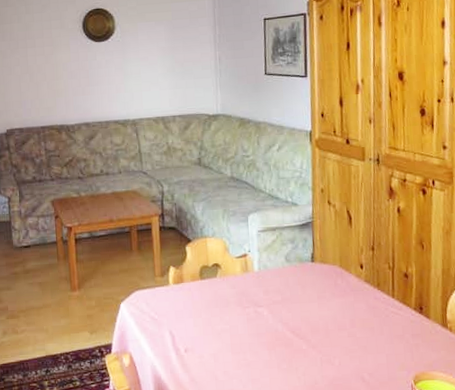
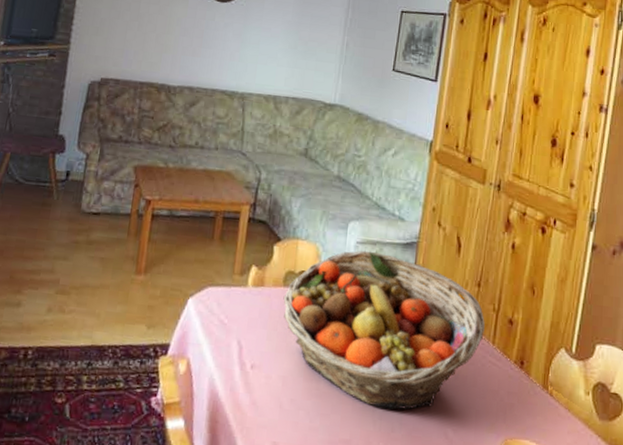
fruit basket: none [202,236,384,366] -> present [283,250,485,410]

